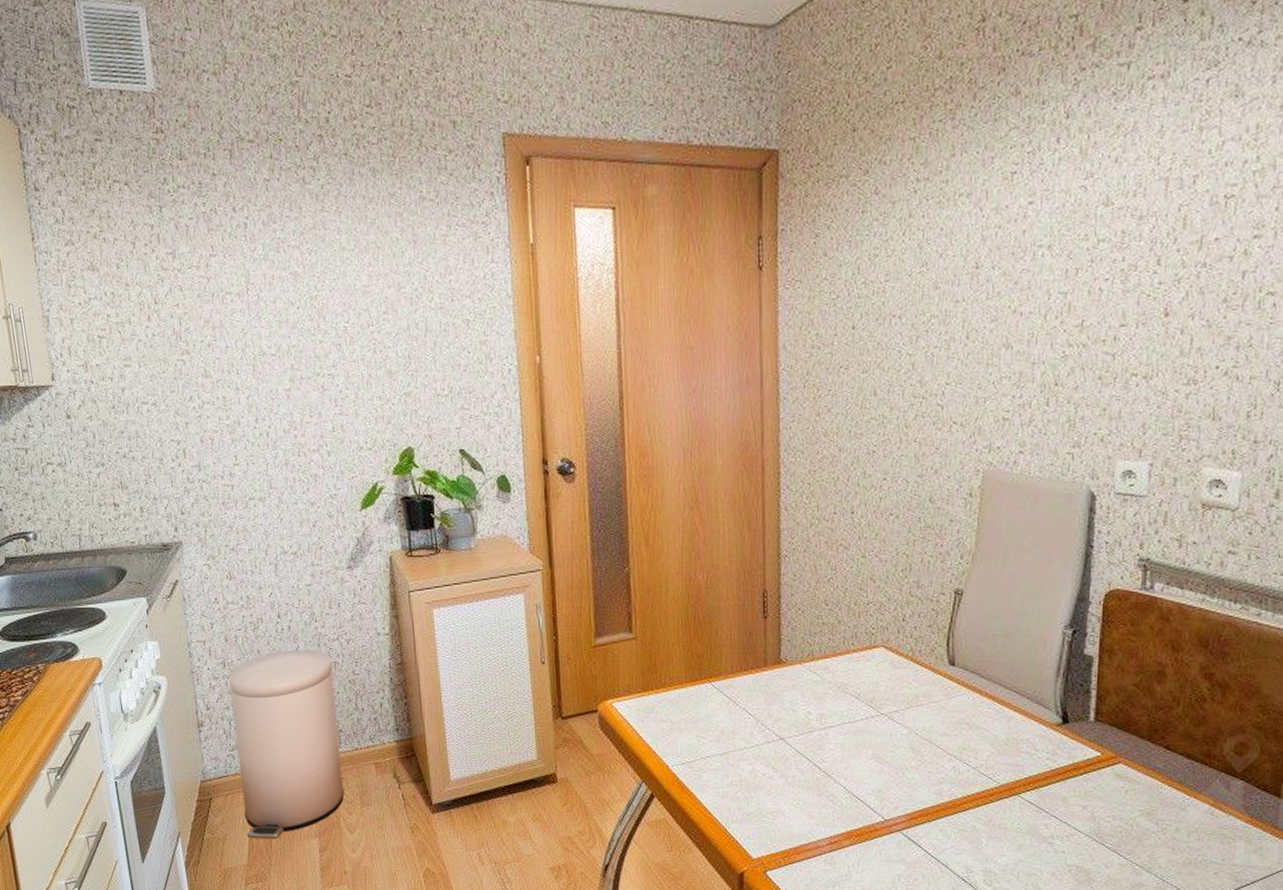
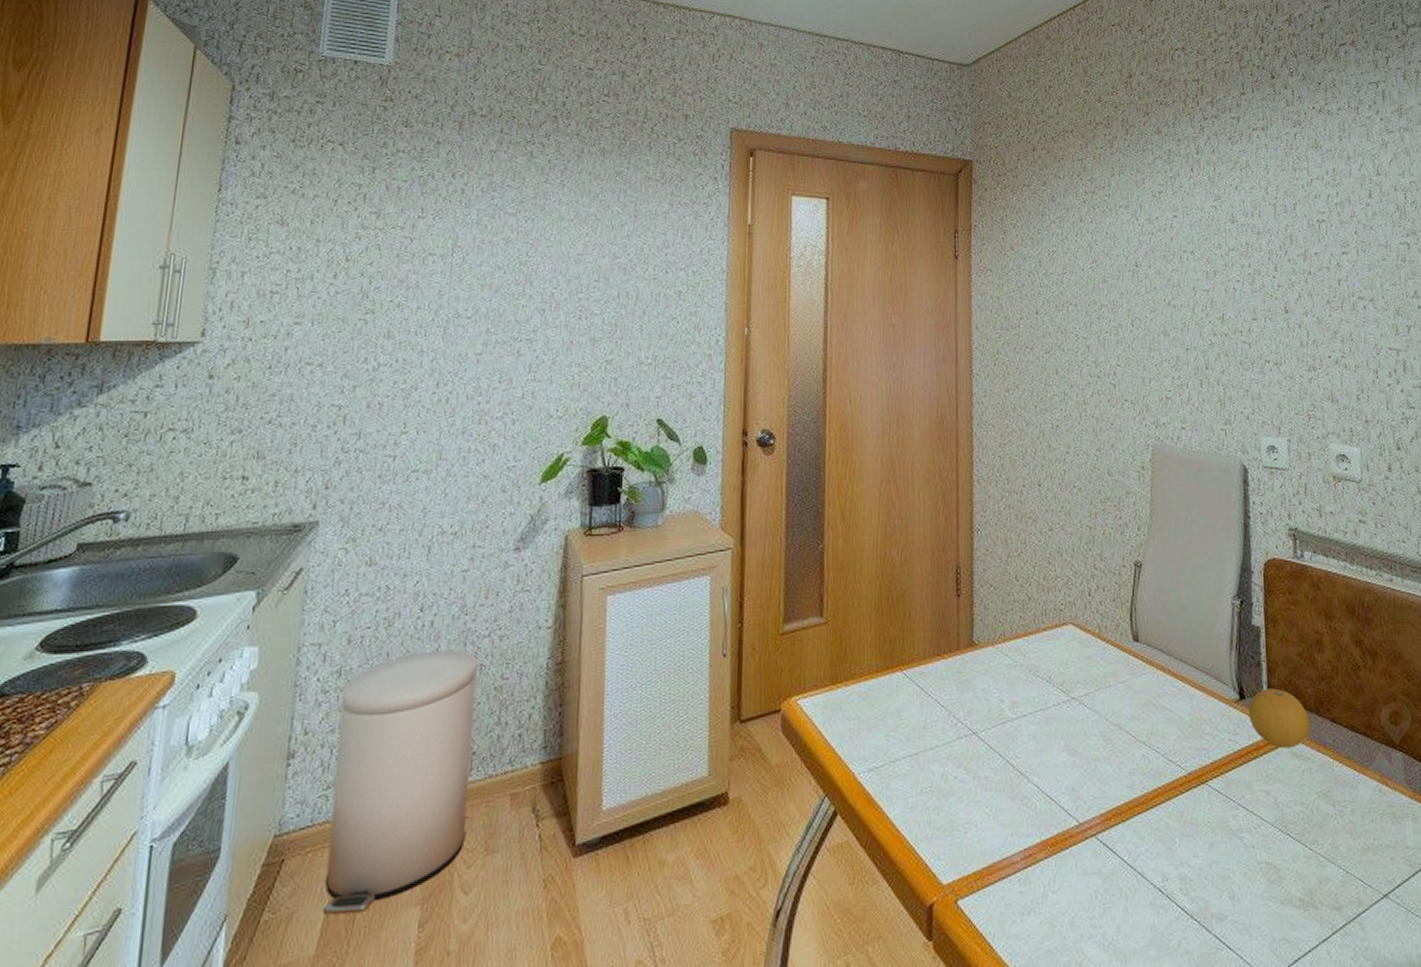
fruit: none [1071,715,1140,770] -> present [1249,688,1310,749]

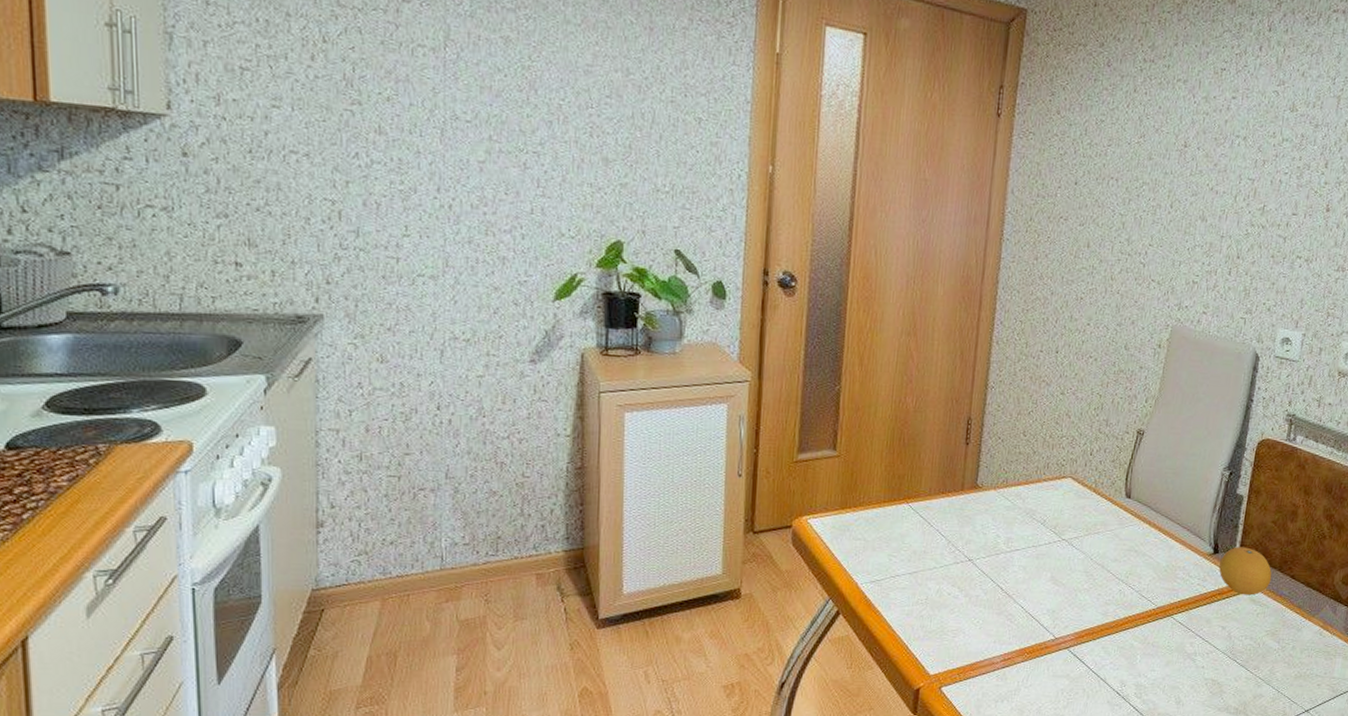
pedal bin: present [322,649,478,916] -> none [364,445,498,657]

